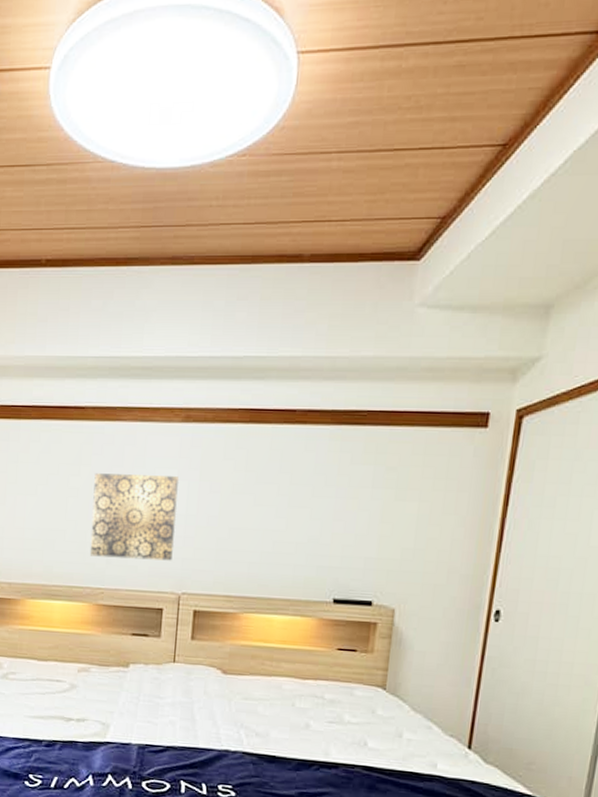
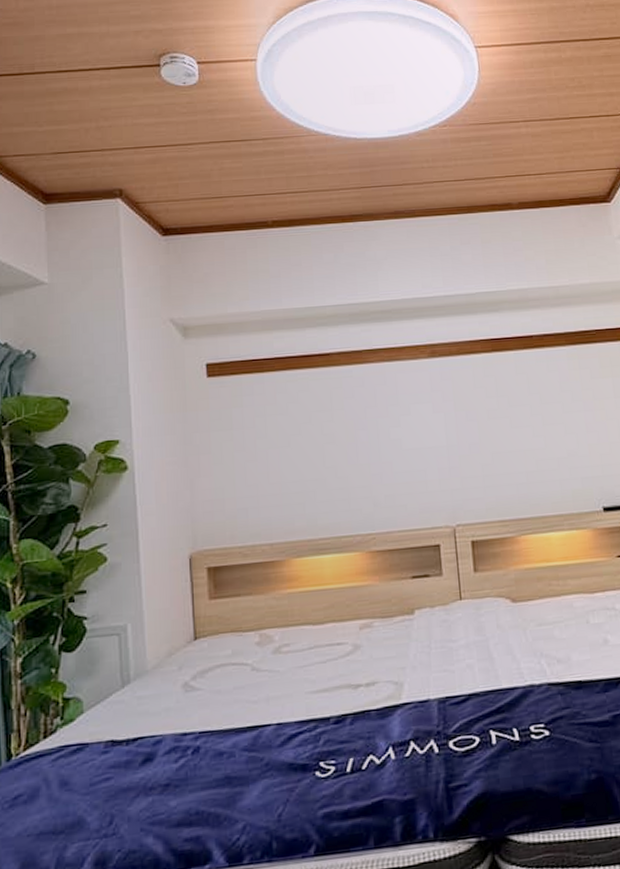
wall art: present [89,473,179,561] -> none [349,410,441,502]

